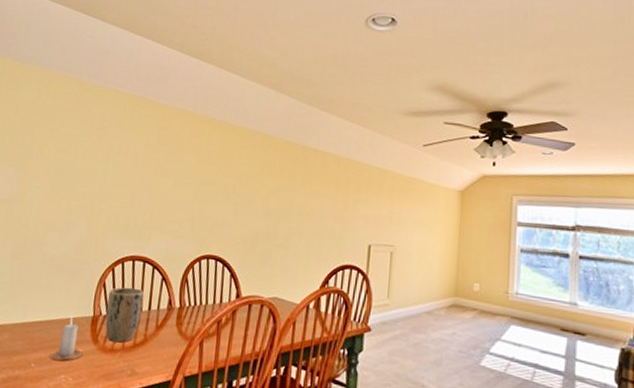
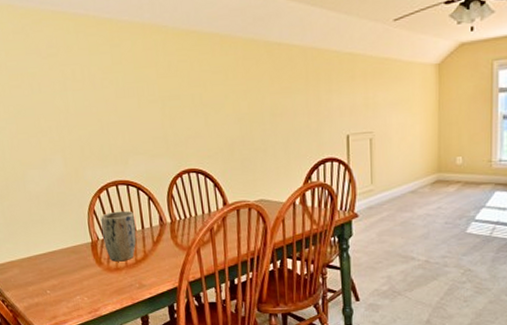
candle: present [50,314,83,361] -> none [61,243,91,285]

